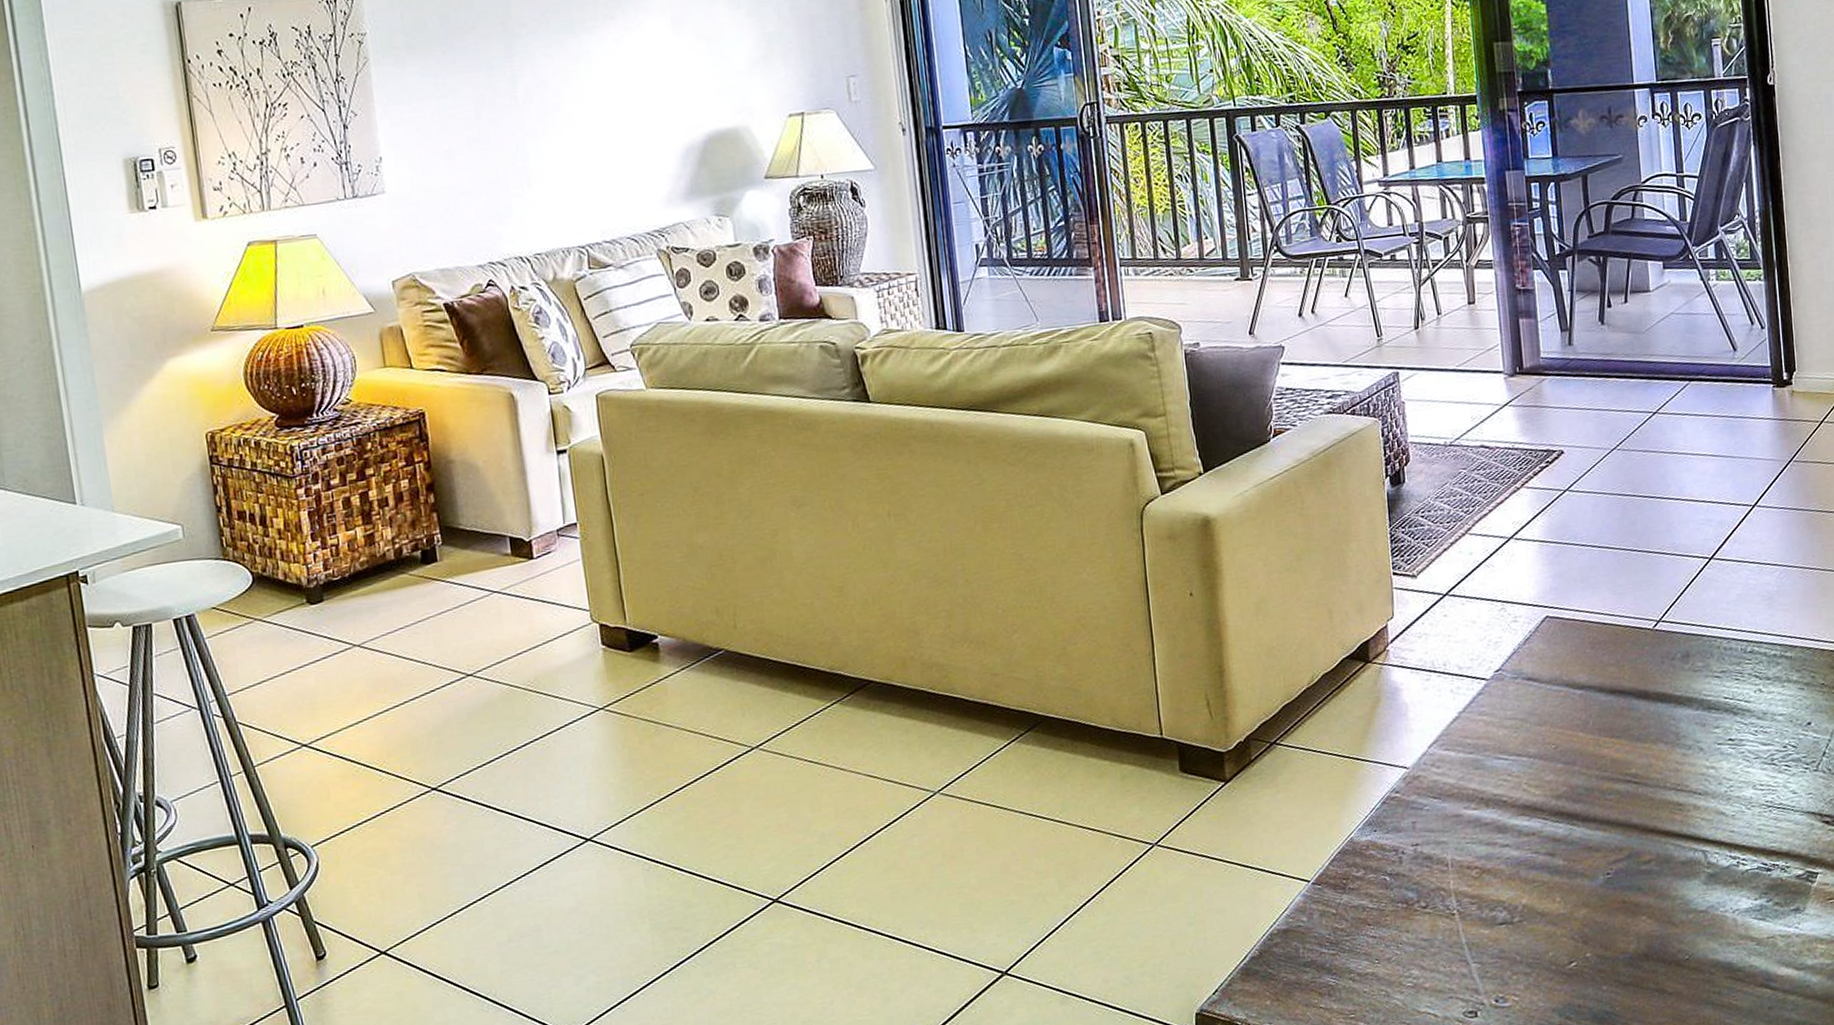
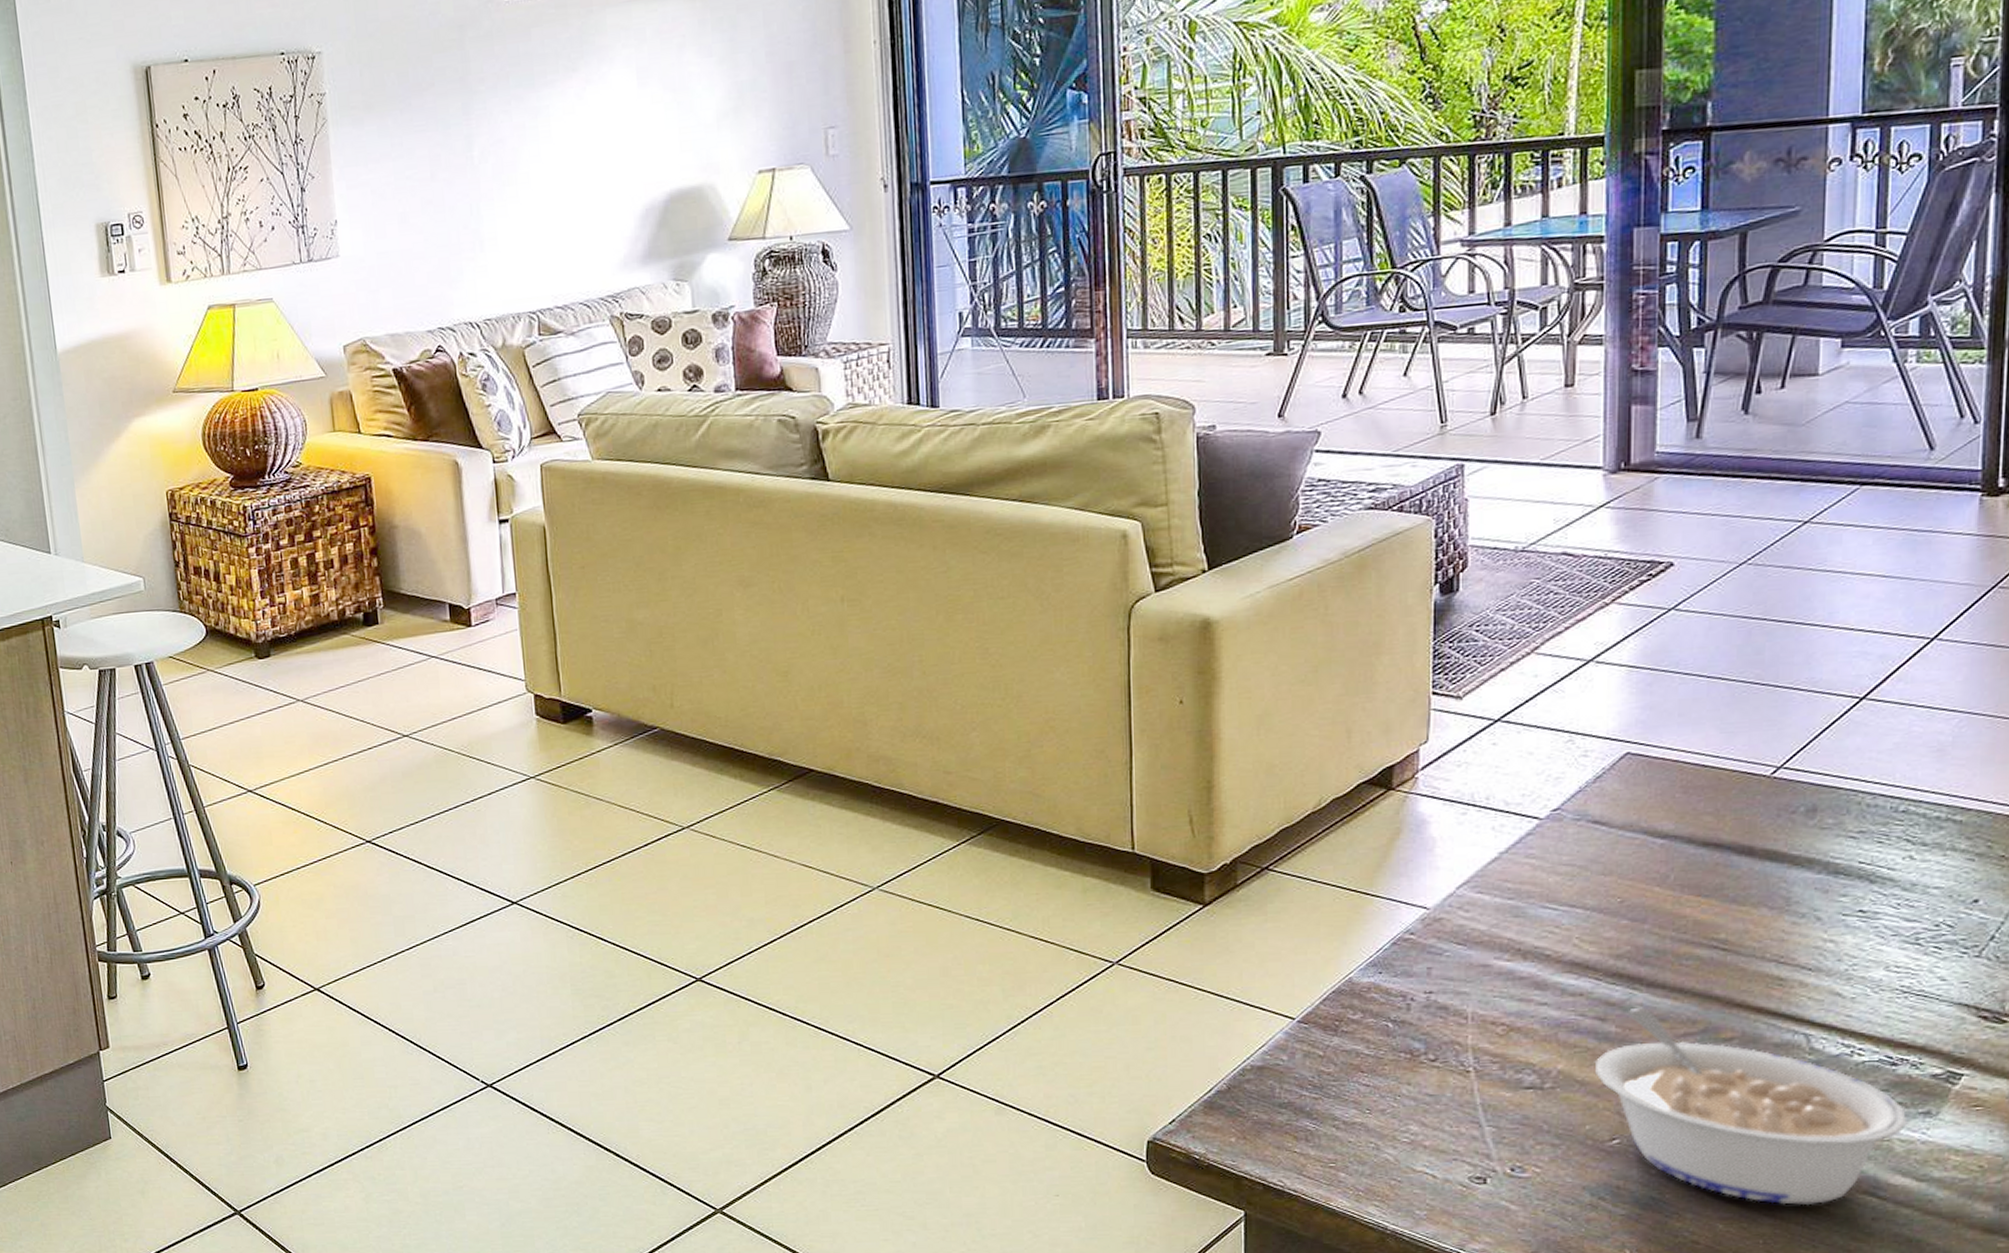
legume: none [1549,840,1784,1005] -> present [1594,1007,1908,1205]

